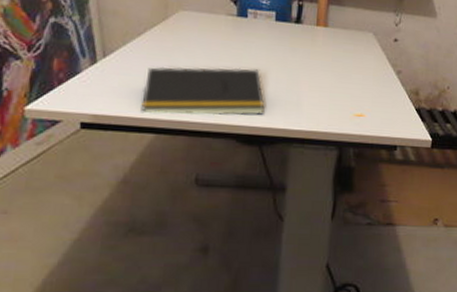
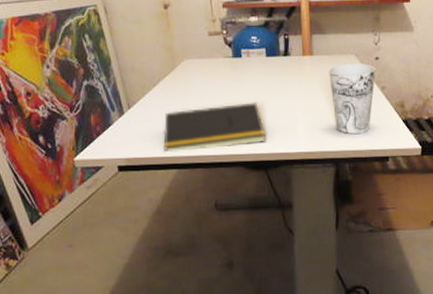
cup: none [342,41,393,119] -> present [329,63,376,135]

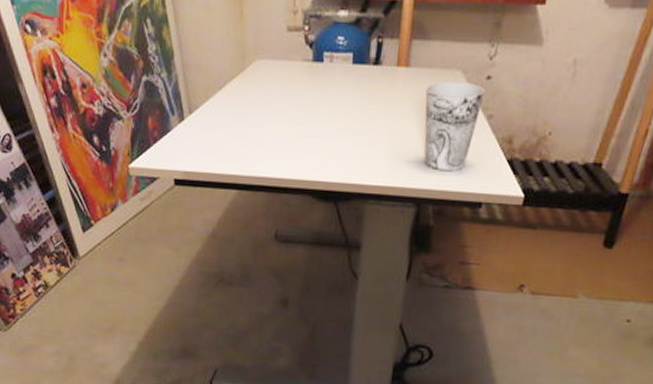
notepad: present [163,102,266,152] -> none [224,119,341,171]

